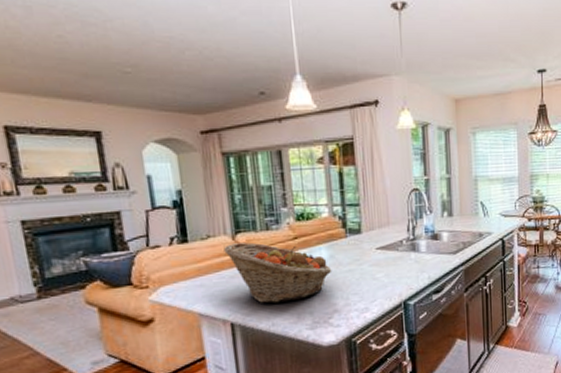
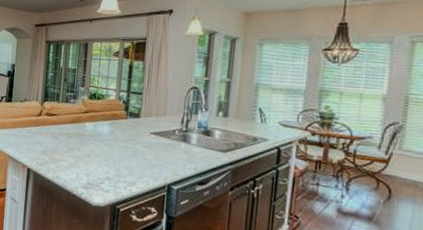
fruit basket: present [223,242,332,304] -> none [33,108,110,162]

